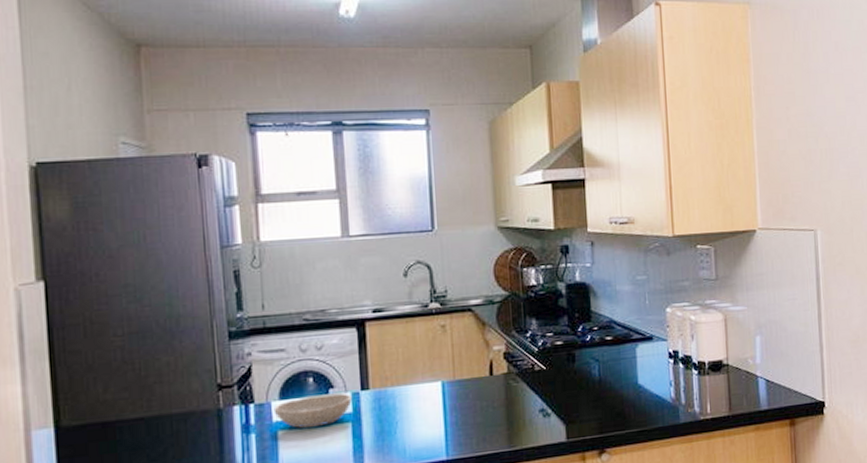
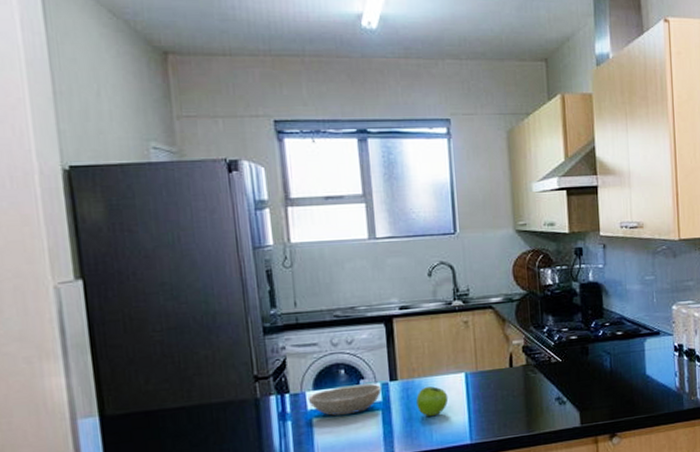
fruit: none [389,396,424,430] -> present [416,386,449,417]

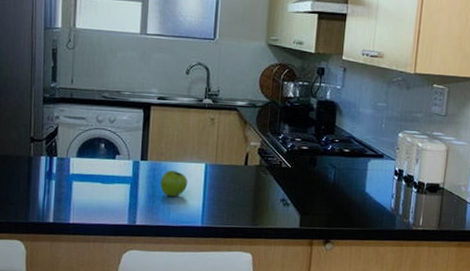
bowl: present [308,383,382,416] -> none [71,158,133,183]

